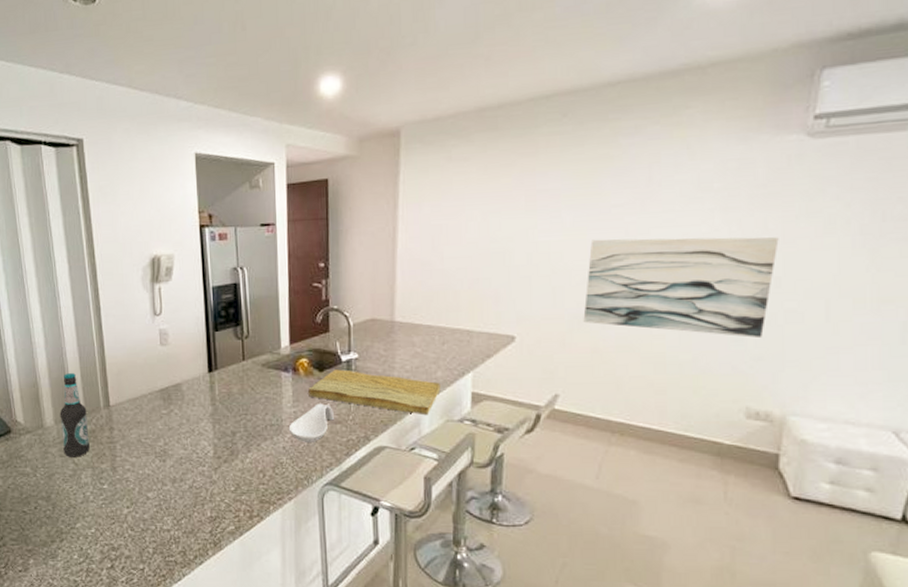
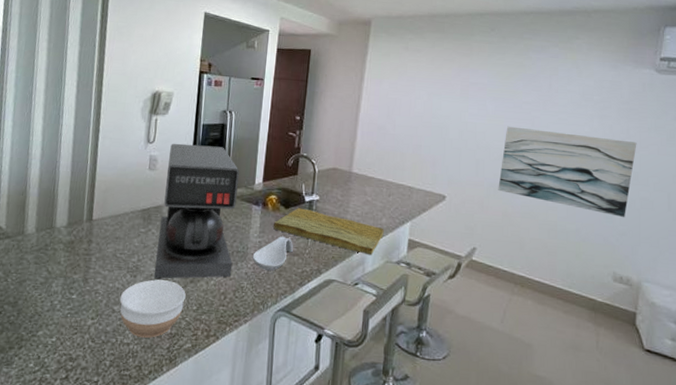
bottle: present [59,372,90,457] -> none [39,185,70,266]
bowl: none [152,462,221,523] -> present [119,279,186,338]
coffee maker: none [180,310,268,462] -> present [154,143,239,280]

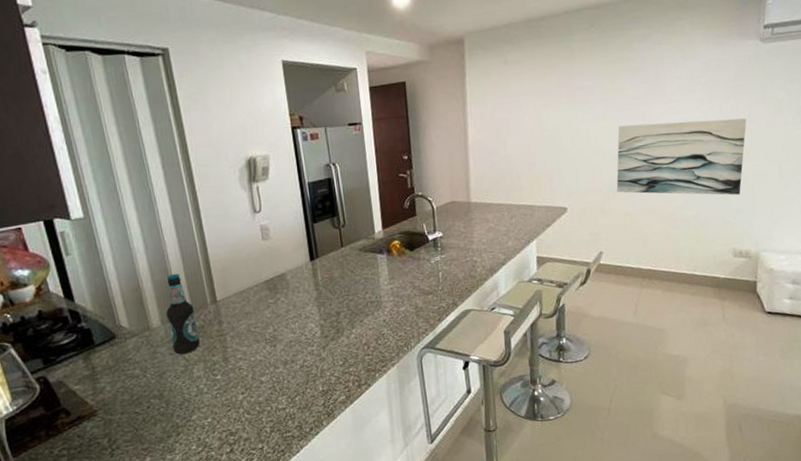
bottle: none [39,185,70,266] -> present [166,273,200,355]
bowl: present [119,279,186,338] -> none [264,343,330,401]
coffee maker: present [154,143,239,280] -> none [279,202,370,345]
spoon rest: present [252,236,294,271] -> none [387,278,427,314]
cutting board: present [273,208,384,256] -> none [402,247,512,280]

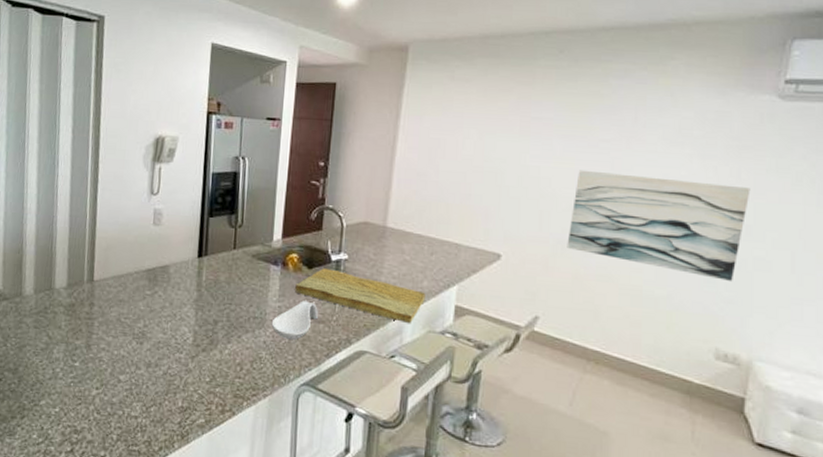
bottle: present [166,273,200,355] -> none [39,242,69,331]
spoon rest: none [387,278,427,314] -> present [271,300,319,340]
cutting board: none [402,247,512,280] -> present [295,268,426,324]

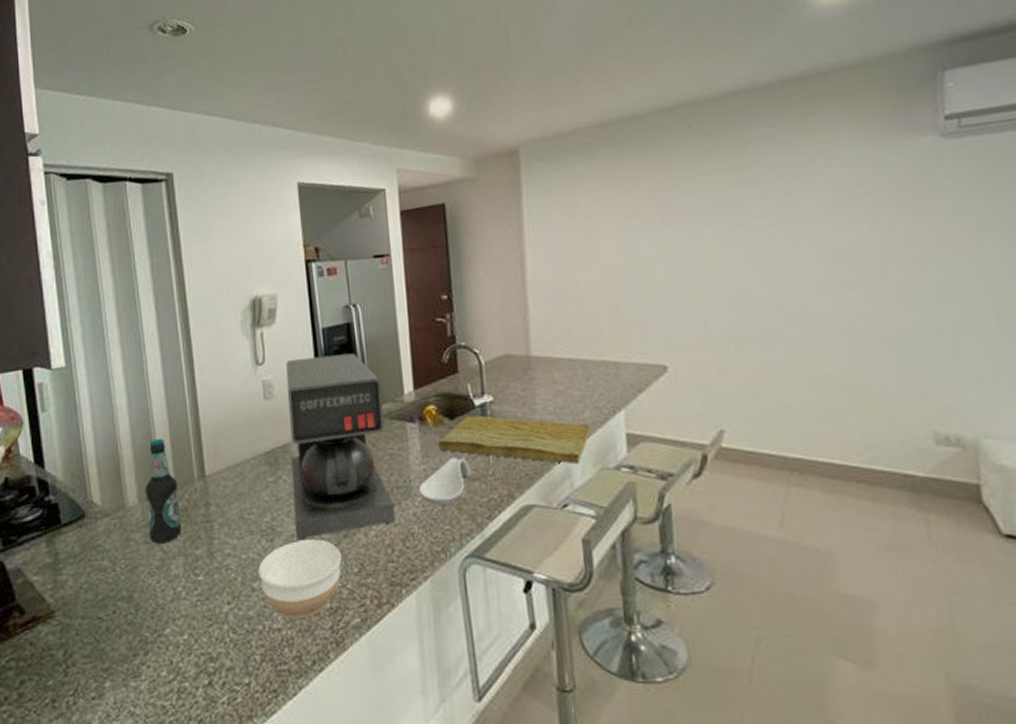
bottle: none [39,242,69,331] -> present [145,438,181,544]
bowl: none [125,347,198,412] -> present [258,539,342,619]
coffee maker: none [162,194,255,348] -> present [286,353,396,541]
wall art: present [567,170,751,282] -> none [735,242,936,353]

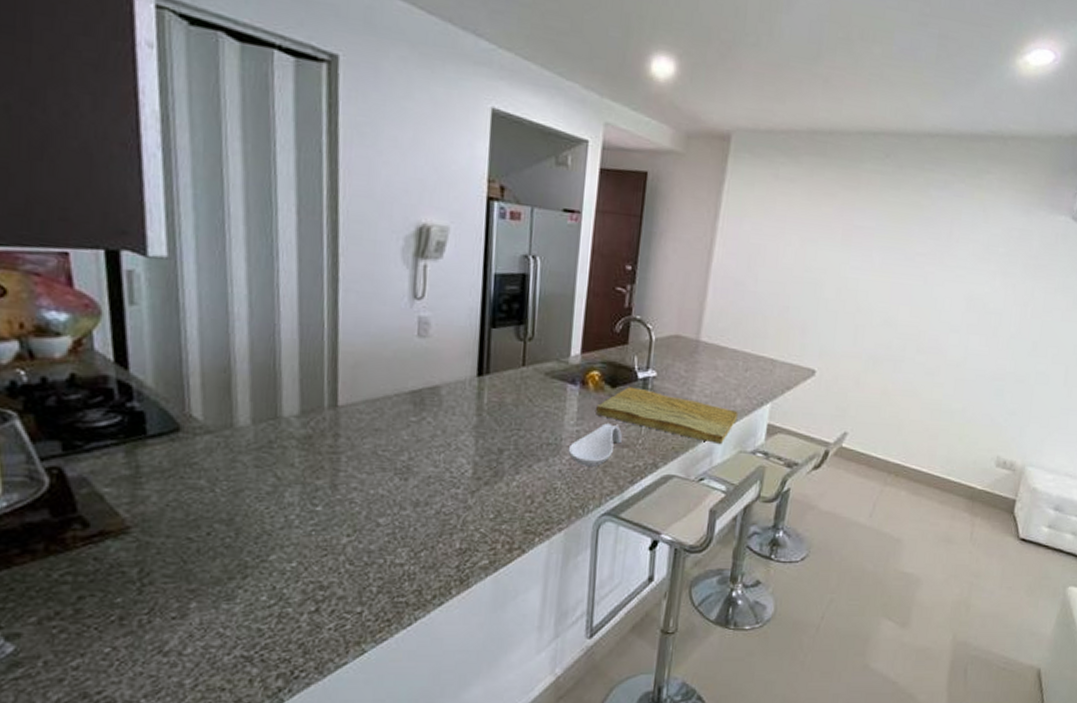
bottle: present [145,438,181,544] -> none [260,358,303,470]
bowl: present [258,539,342,619] -> none [386,482,479,556]
coffee maker: present [286,353,396,541] -> none [433,299,548,483]

